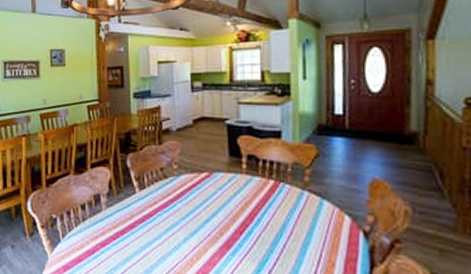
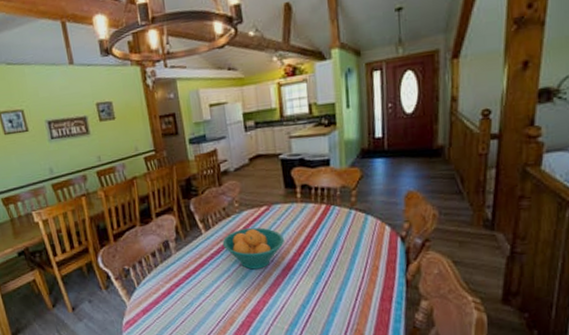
fruit bowl: none [156,193,224,242] -> present [222,227,284,270]

